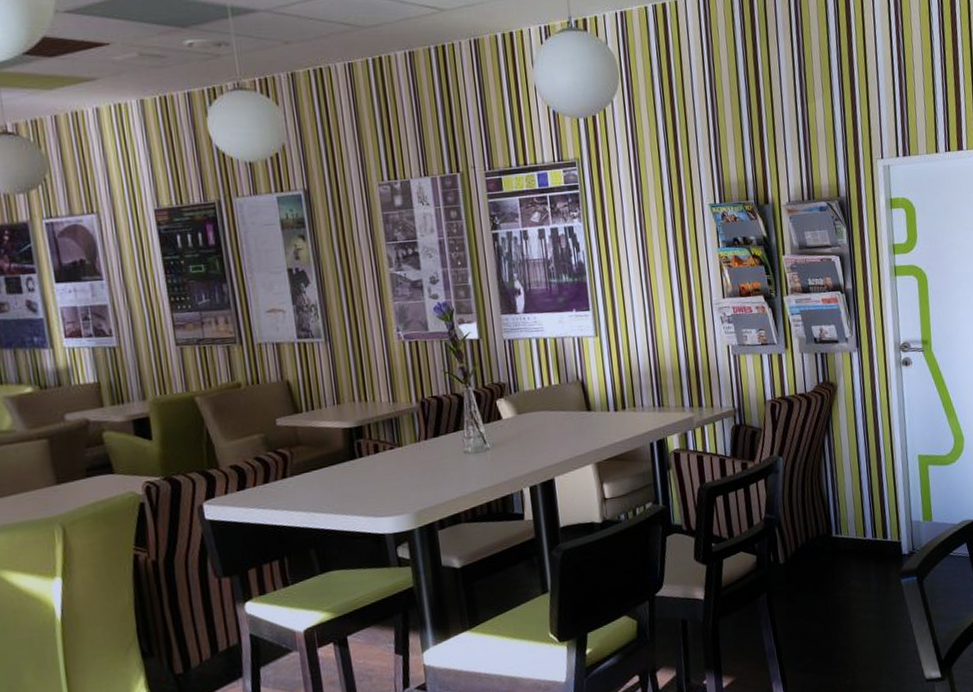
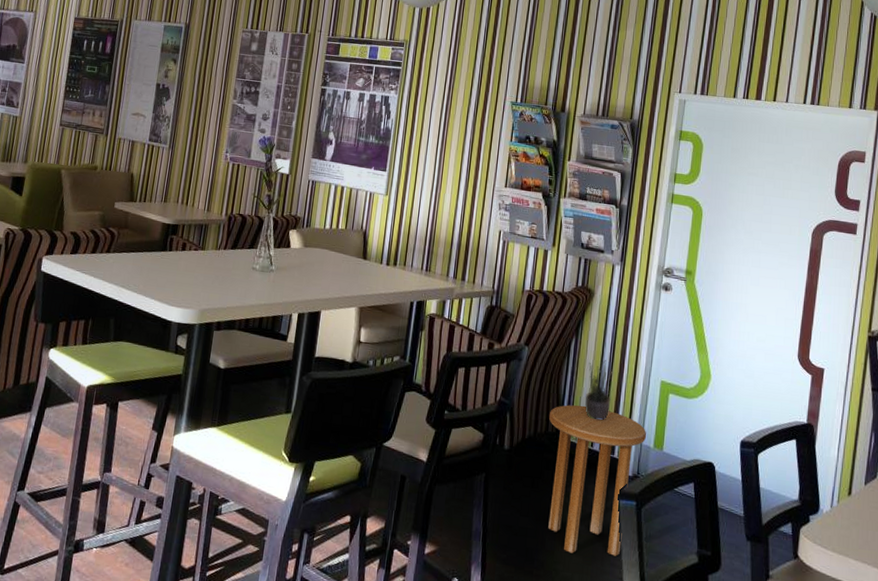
side table: none [817,497,915,643] -> present [548,405,647,556]
potted plant: none [845,448,875,511] -> present [585,359,612,421]

